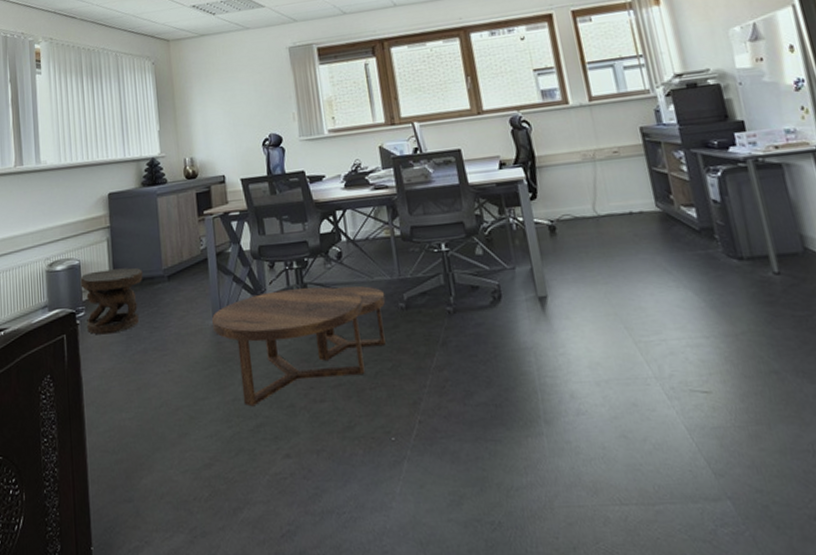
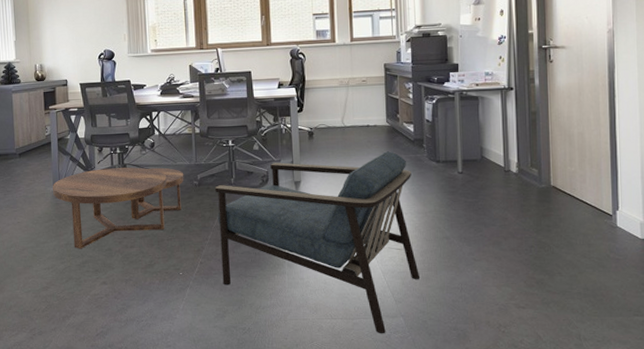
armchair: none [428,247,747,529] -> present [214,151,421,334]

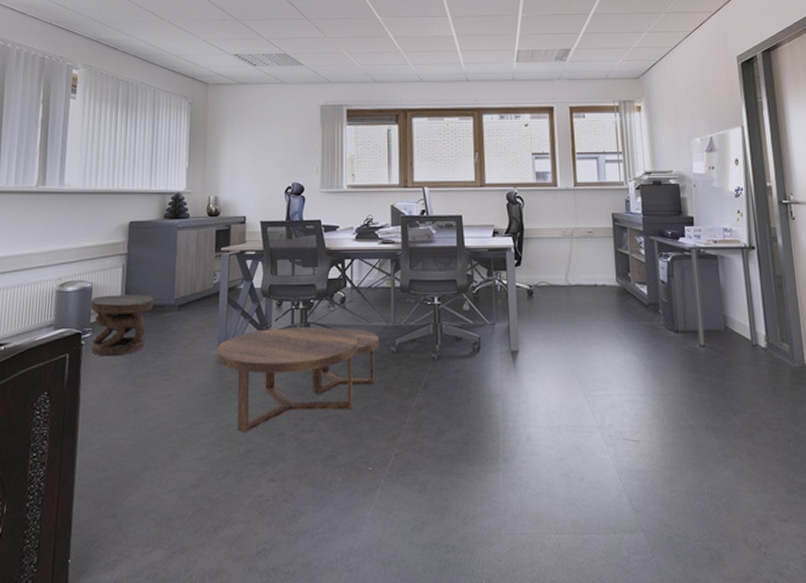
armchair: present [214,151,421,334] -> none [415,317,663,556]

